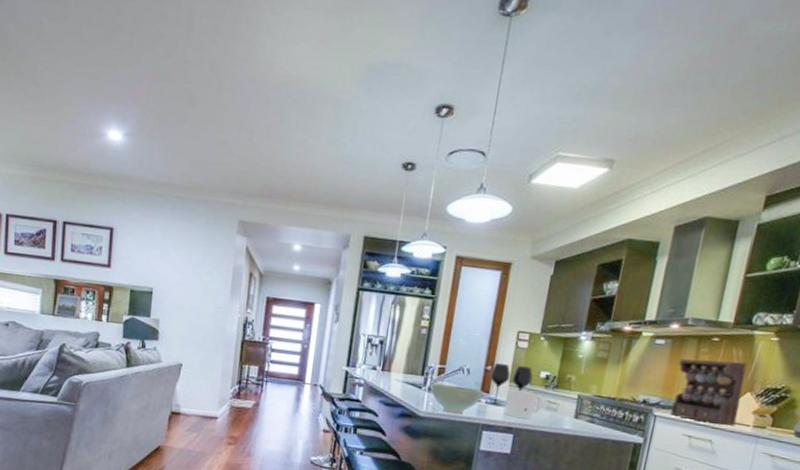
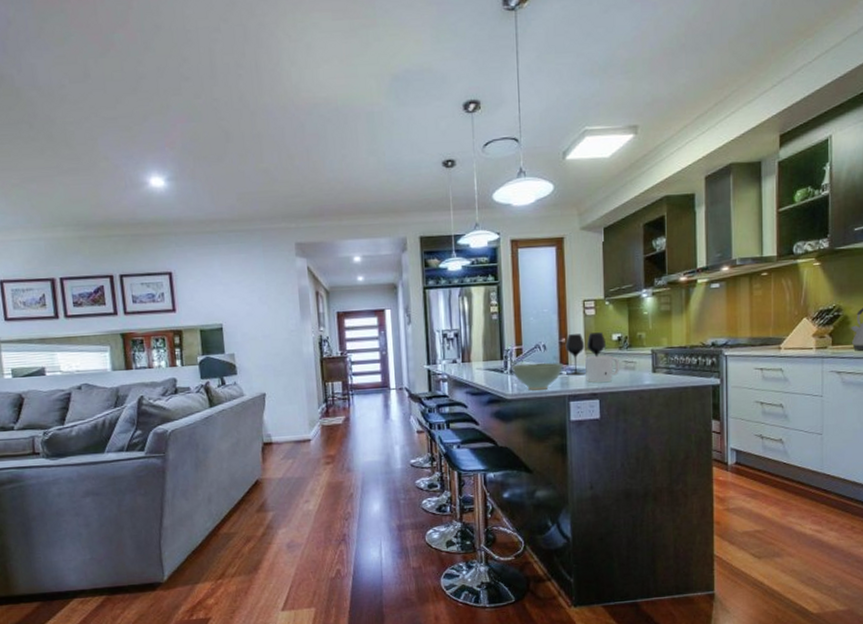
picture frame: present [54,294,81,320] -> none [126,346,152,371]
spice rack: present [671,359,747,427] -> none [737,290,800,354]

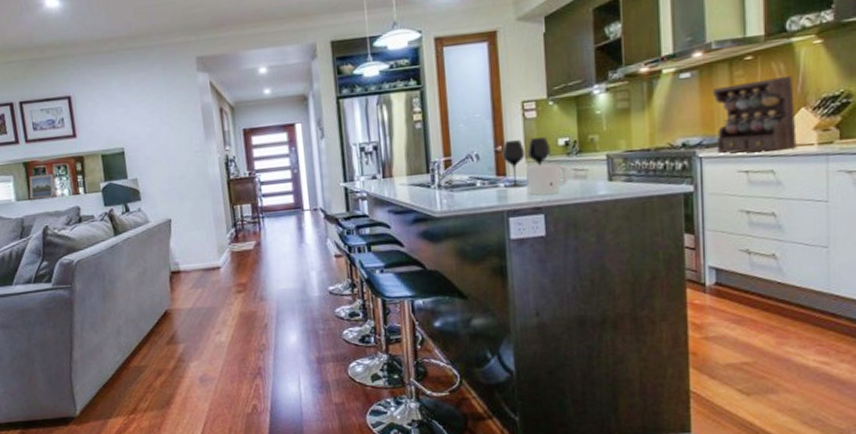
picture frame: none [126,346,152,371] -> present [29,174,55,201]
bowl: present [512,362,564,391] -> none [440,174,500,207]
spice rack: none [737,290,800,354] -> present [713,75,797,154]

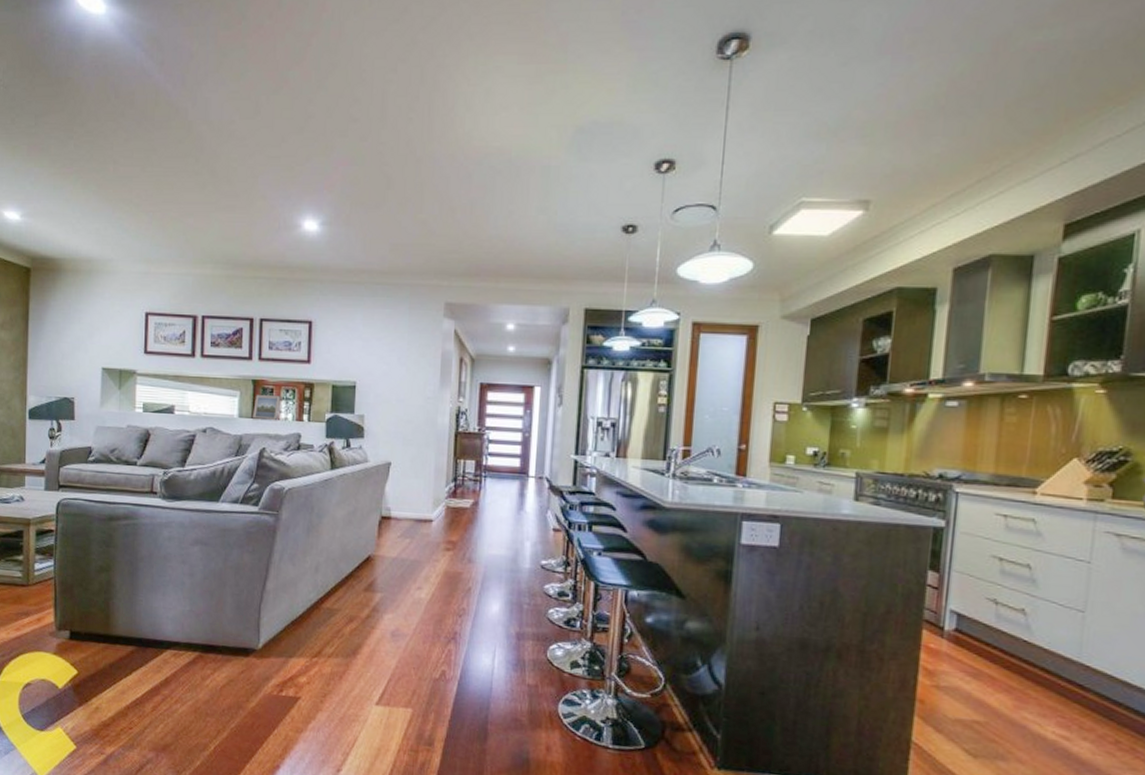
wine glass: present [502,137,550,188] -> none [742,441,797,492]
mug: present [525,163,569,196] -> none [766,470,813,505]
spice rack: present [713,75,797,154] -> none [976,421,1068,501]

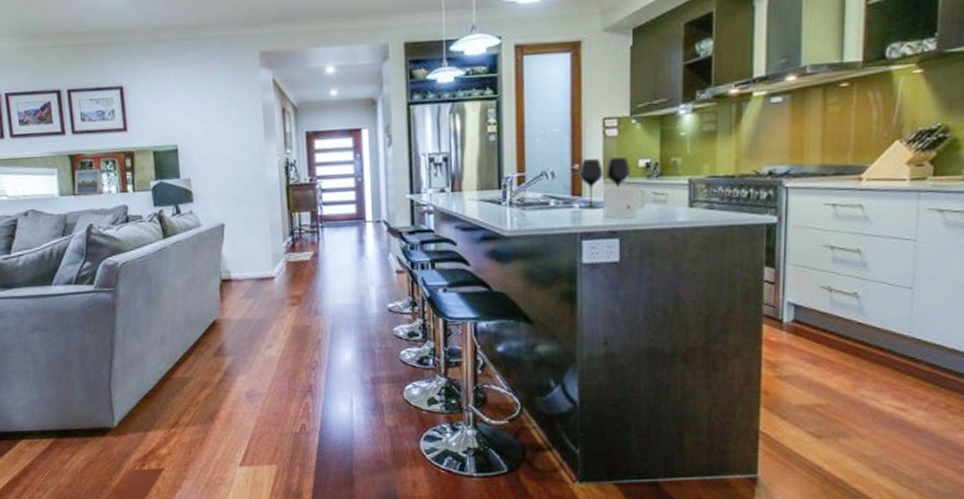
wine glass: none [742,441,797,492] -> present [579,157,630,210]
mug: none [766,470,813,505] -> present [602,185,648,219]

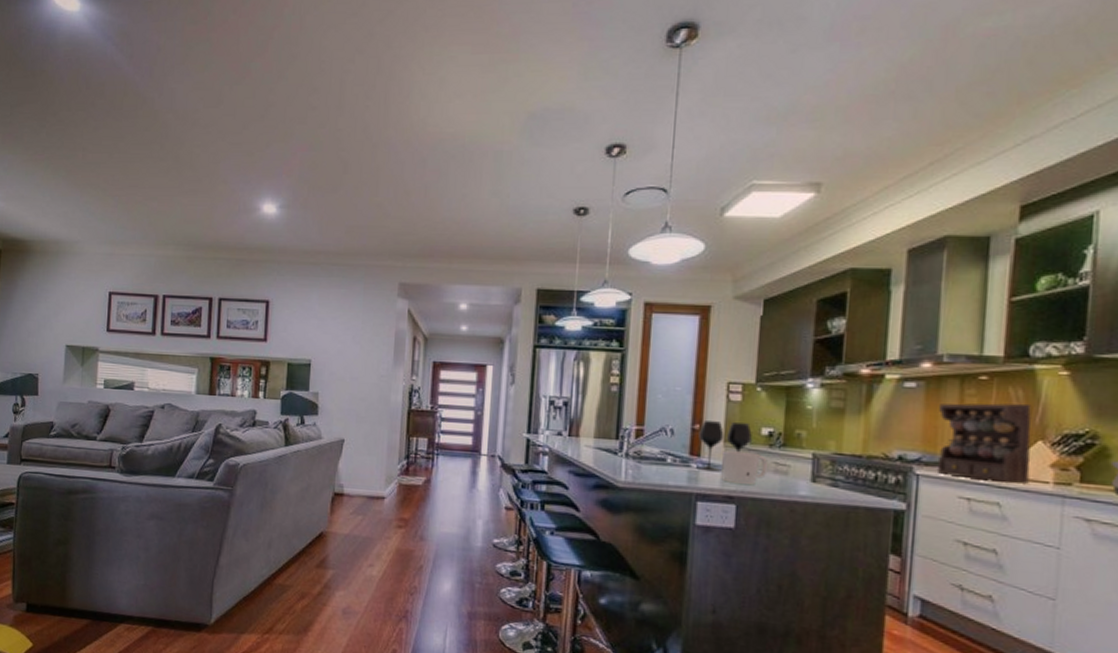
picture frame: present [74,169,102,197] -> none [210,372,237,398]
spice rack: none [804,105,889,186] -> present [937,403,1032,485]

